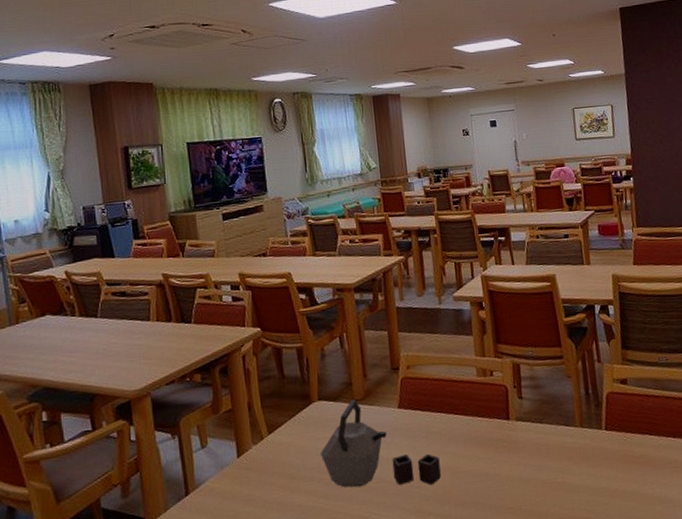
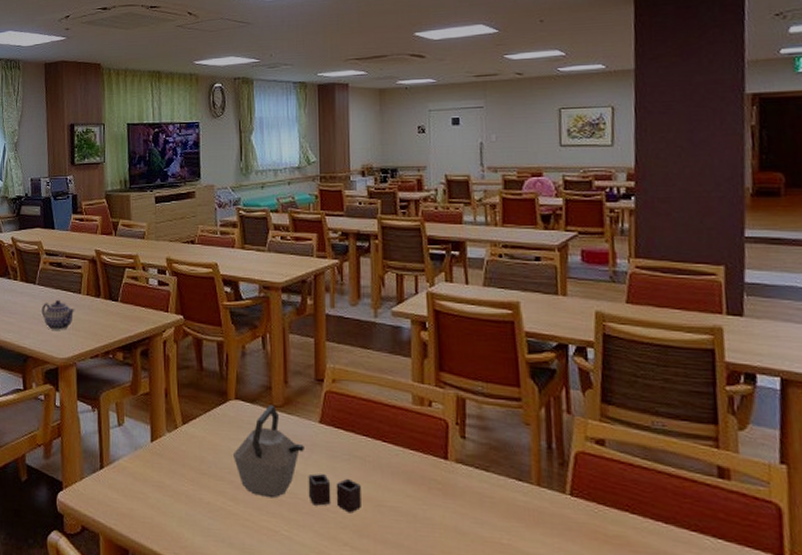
teapot: none [106,330,145,363] -> present [41,300,75,330]

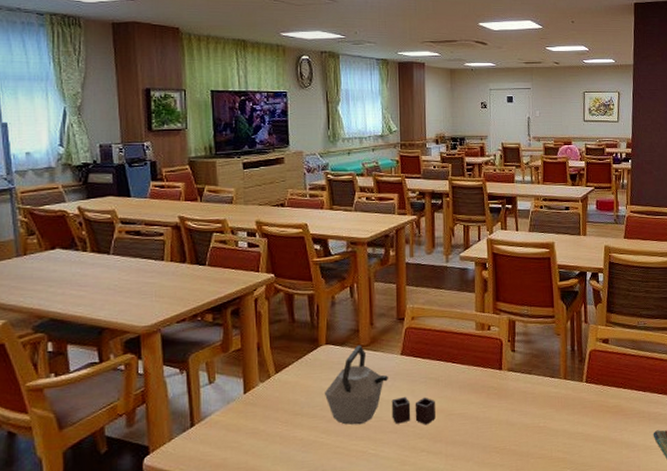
teapot: present [41,300,75,330] -> none [118,269,158,299]

